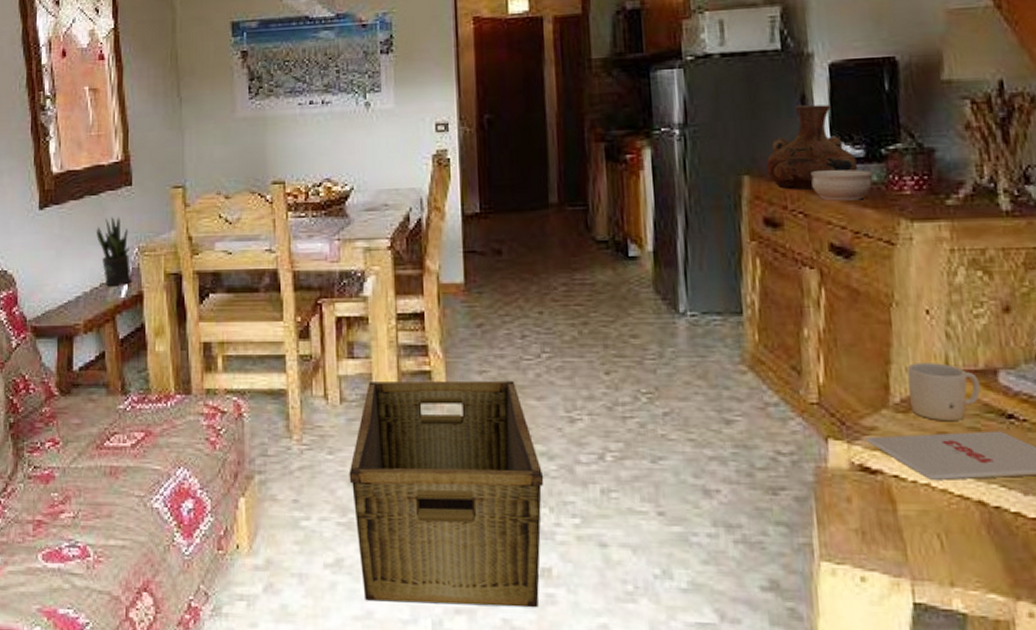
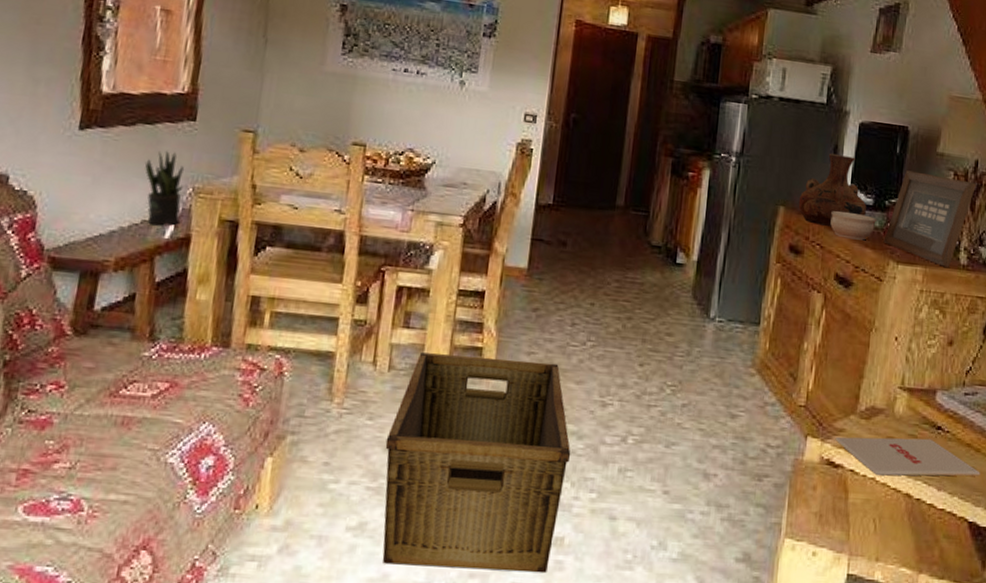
picture frame: none [887,107,1007,217] -> present [883,170,977,267]
mug: present [907,363,981,422] -> none [871,379,923,429]

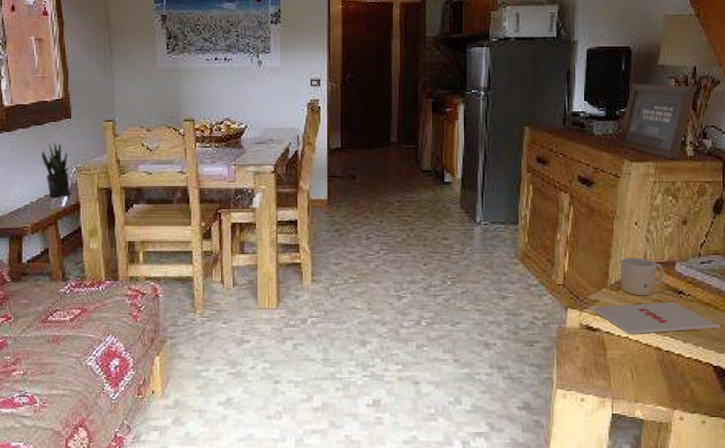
hamper: present [382,352,571,572] -> none [238,270,378,427]
vase: present [798,153,866,228] -> none [541,77,600,139]
bowl: present [830,211,876,241] -> none [570,124,609,146]
mug: none [871,379,923,429] -> present [620,257,664,296]

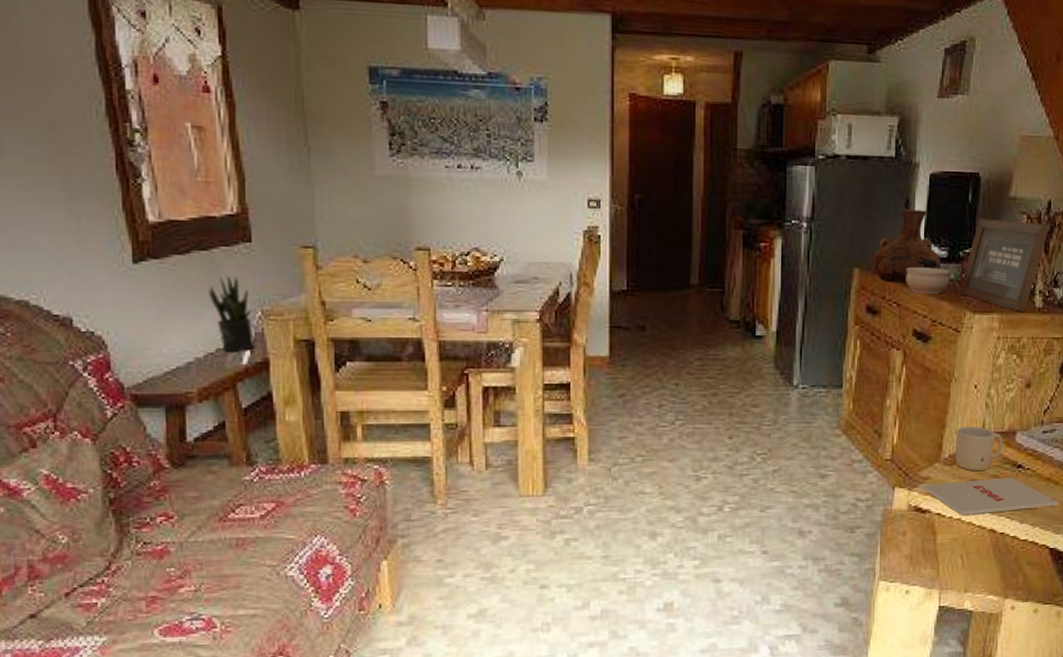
vase: none [541,77,600,139] -> present [873,208,941,284]
bowl: none [570,124,609,146] -> present [906,266,951,294]

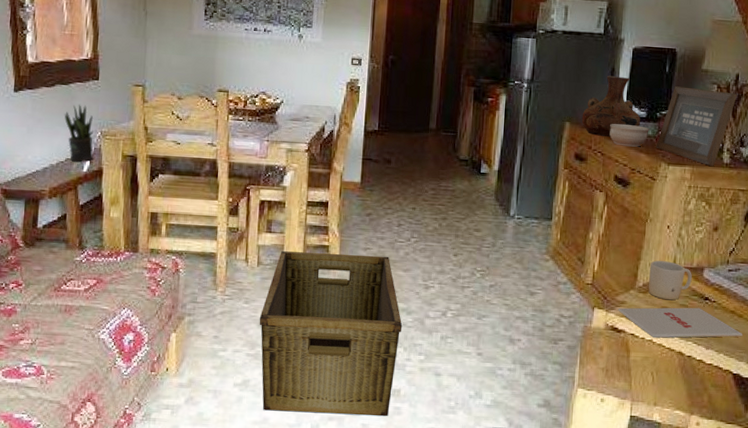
hamper: none [493,445,671,644] -> present [259,251,403,416]

